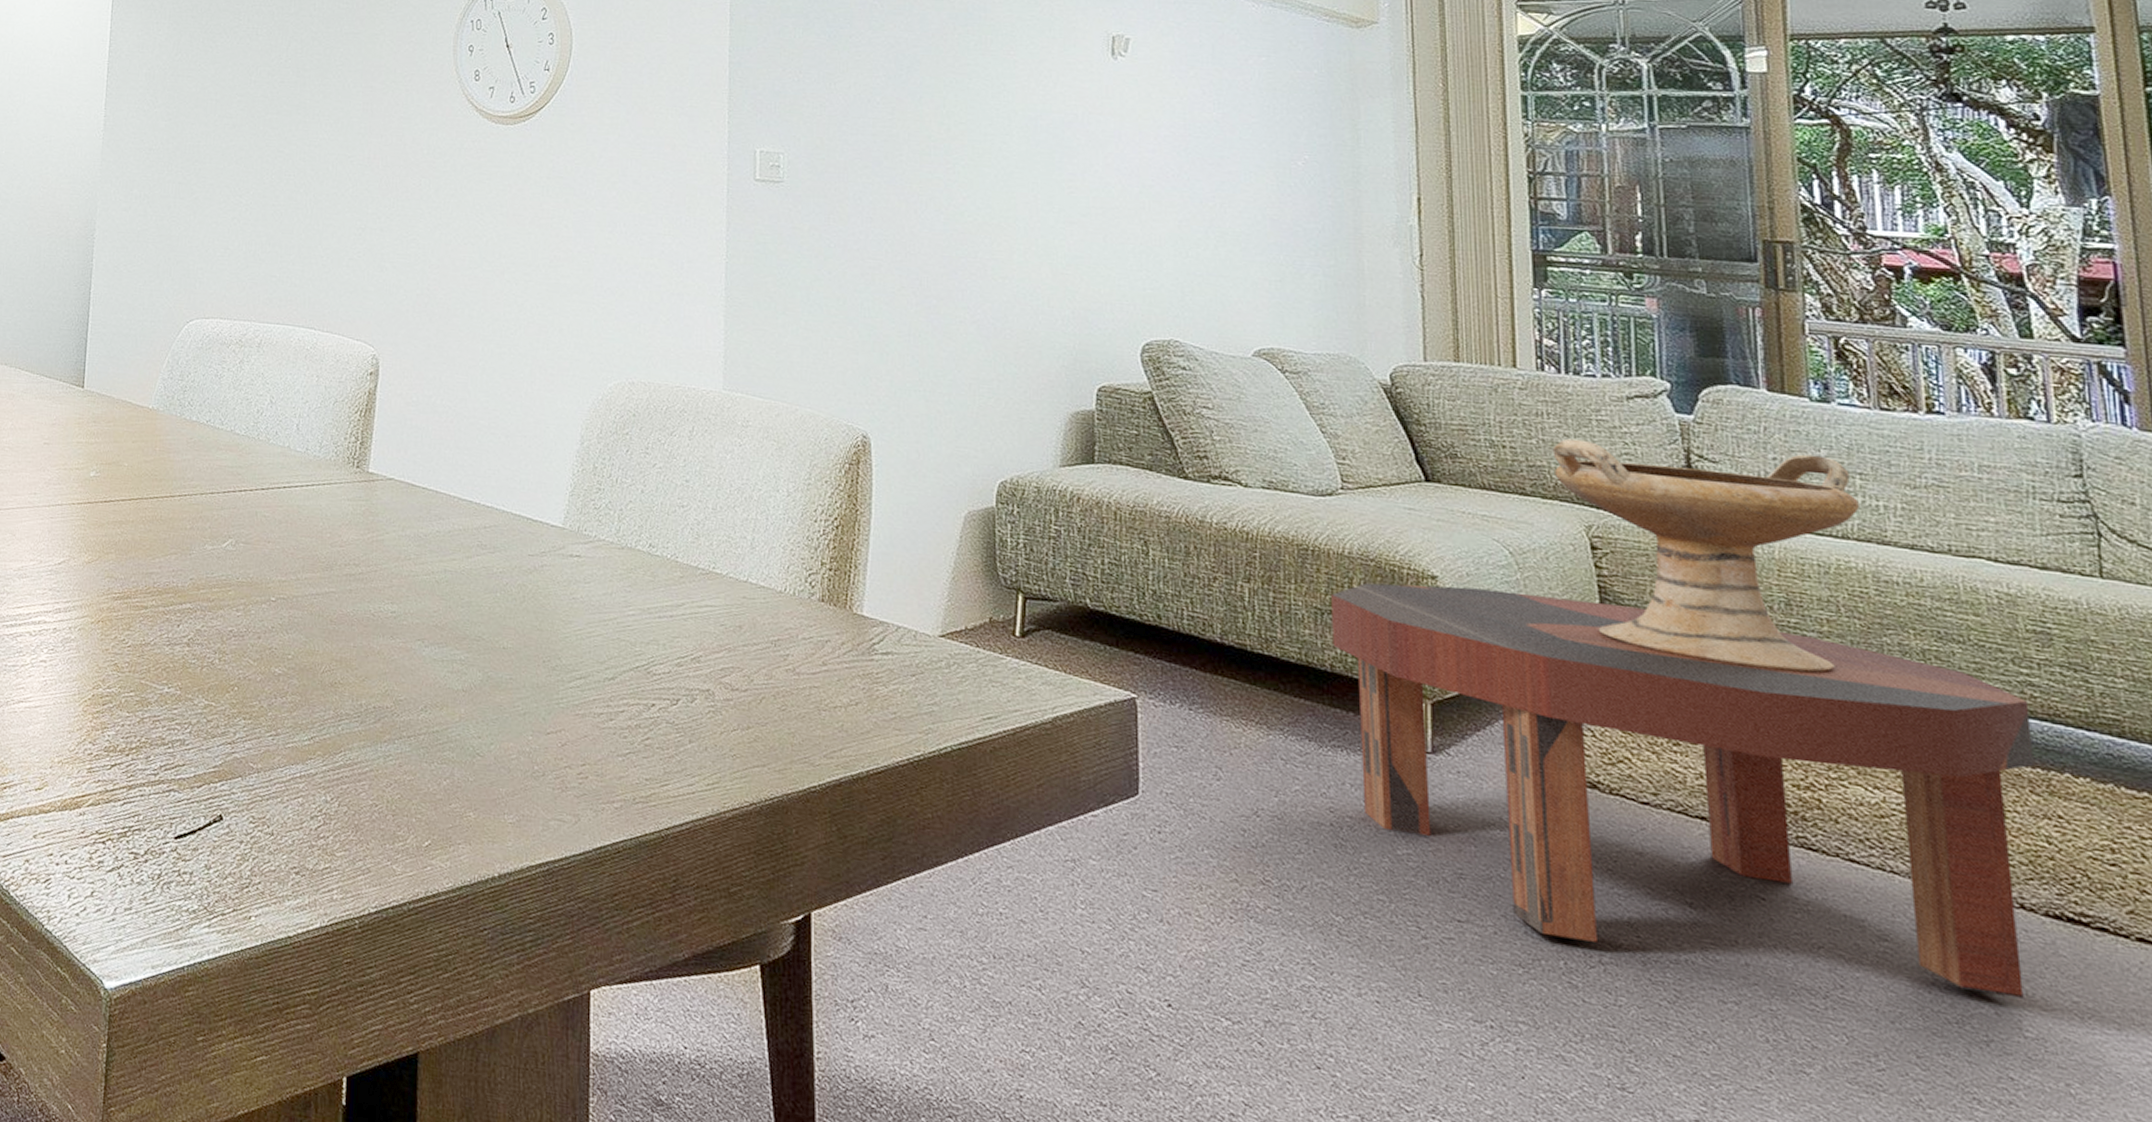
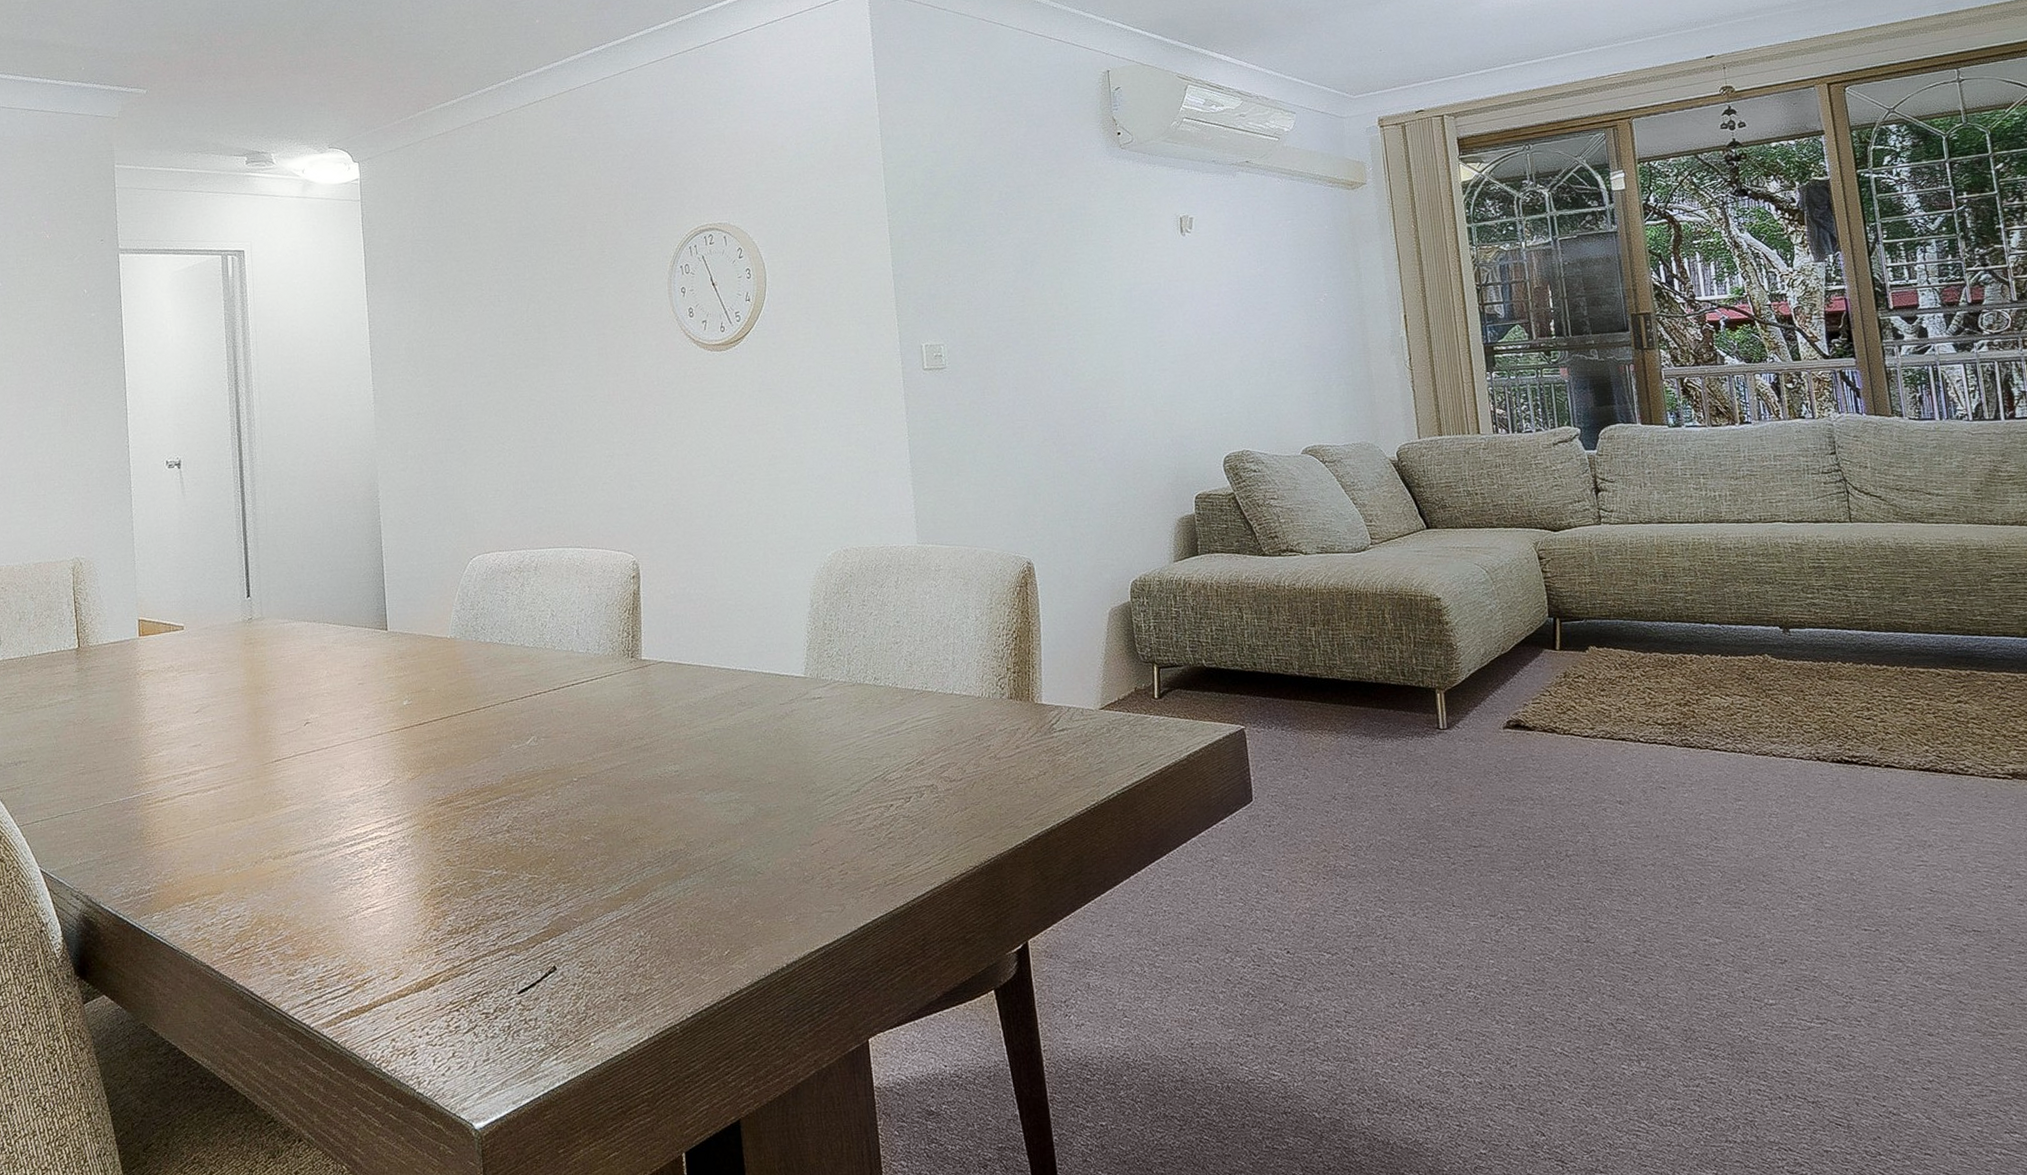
coffee table: present [1331,582,2034,999] -> none [1371,596,1823,844]
decorative bowl: present [1552,438,1859,673] -> none [1508,465,1704,627]

